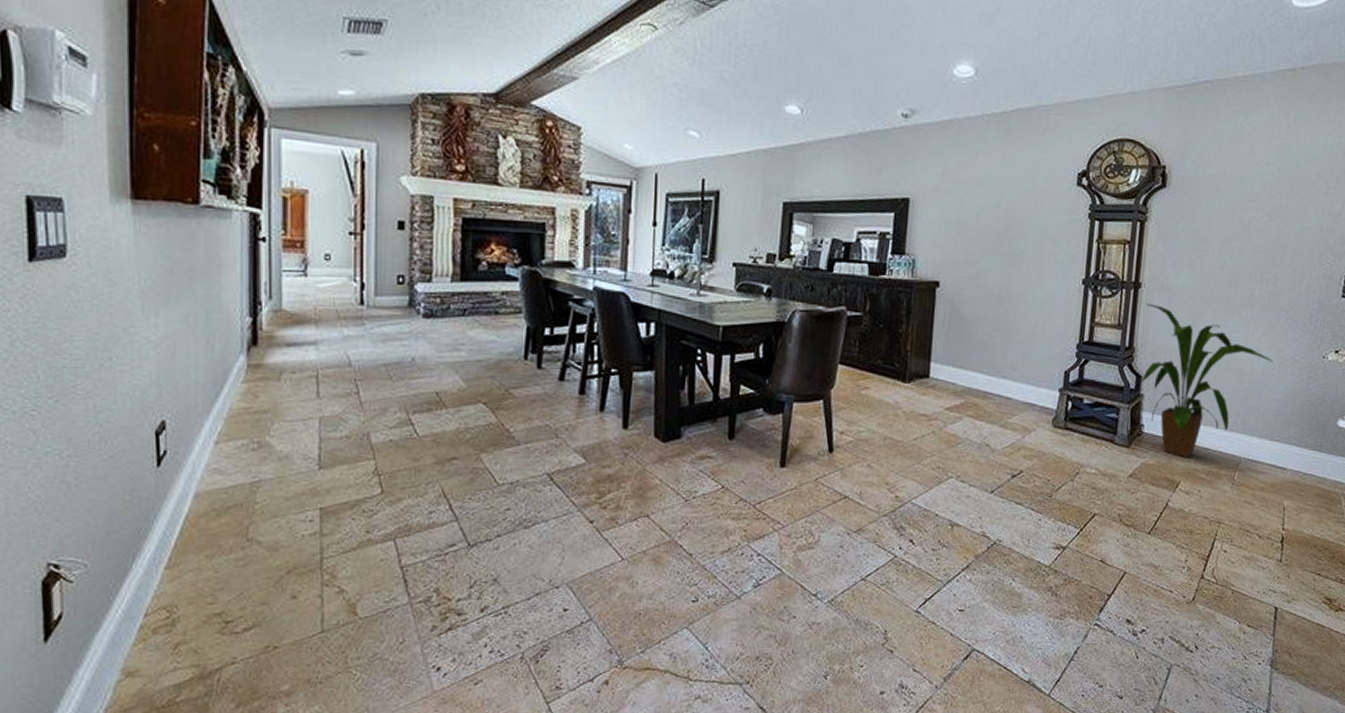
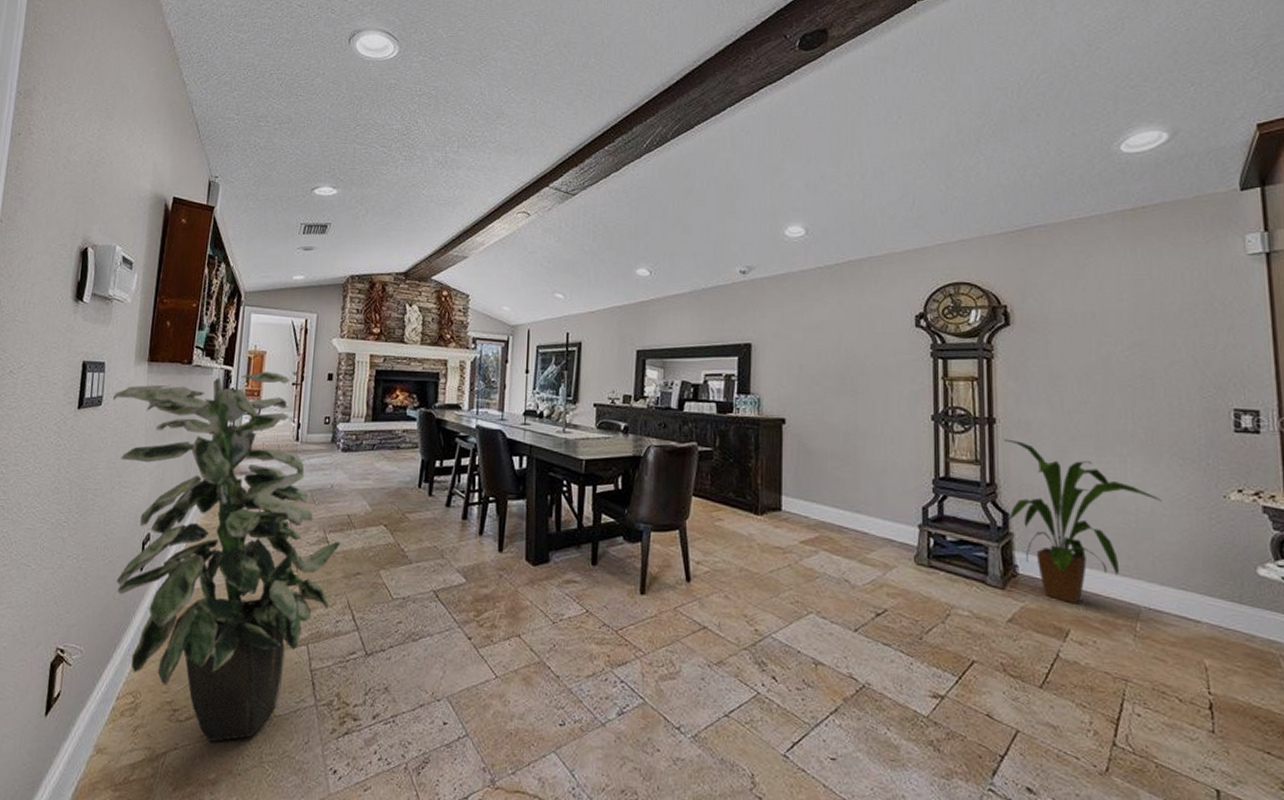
indoor plant: none [83,216,429,653] -> present [113,372,341,743]

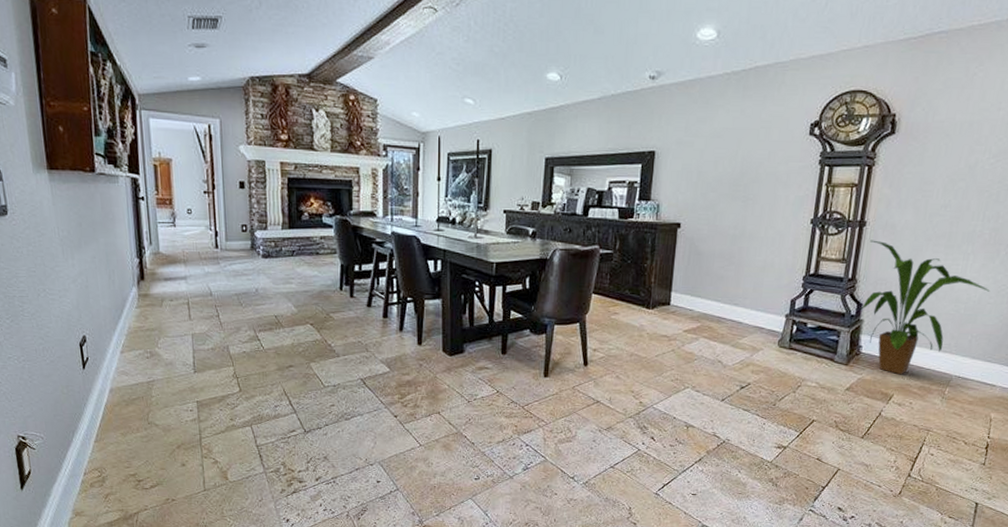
indoor plant: present [113,372,341,743] -> none [18,180,271,504]

